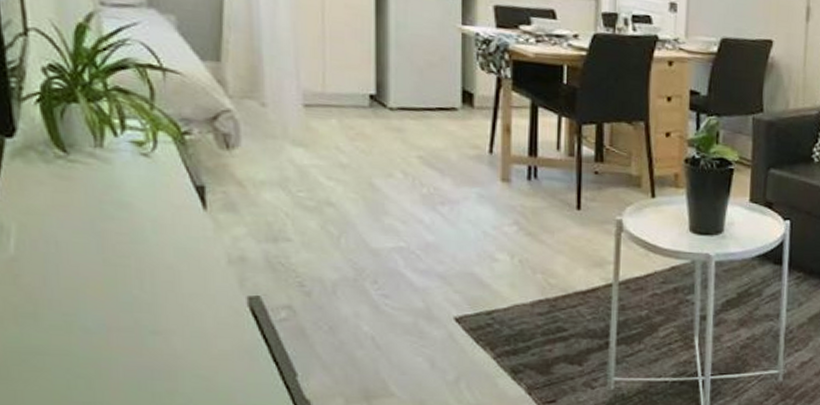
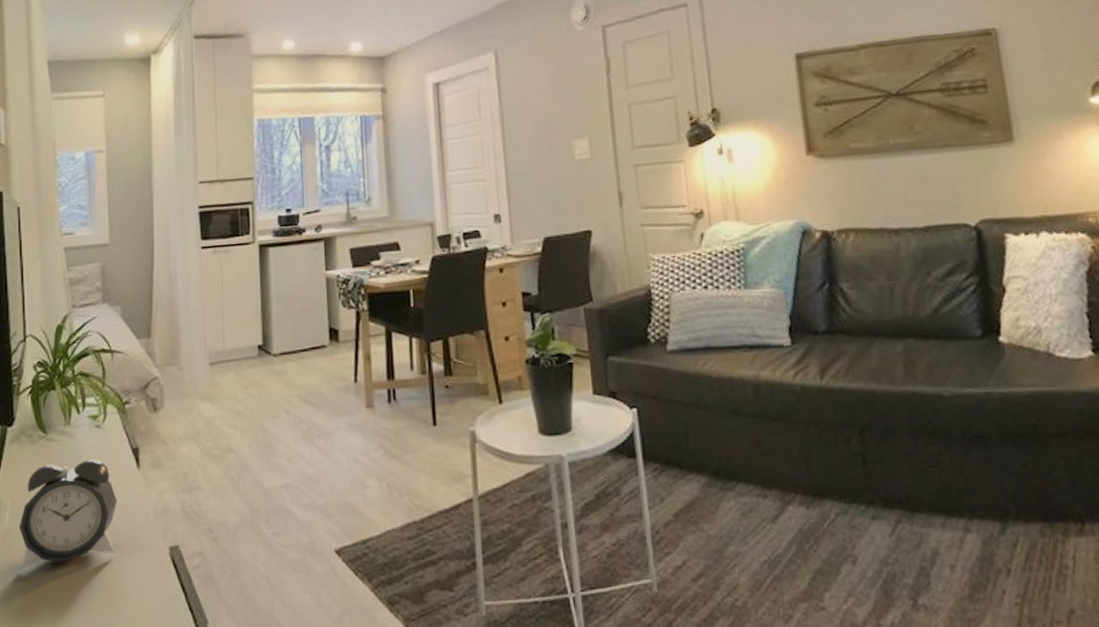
alarm clock: none [31,189,176,301] -> present [19,459,118,568]

